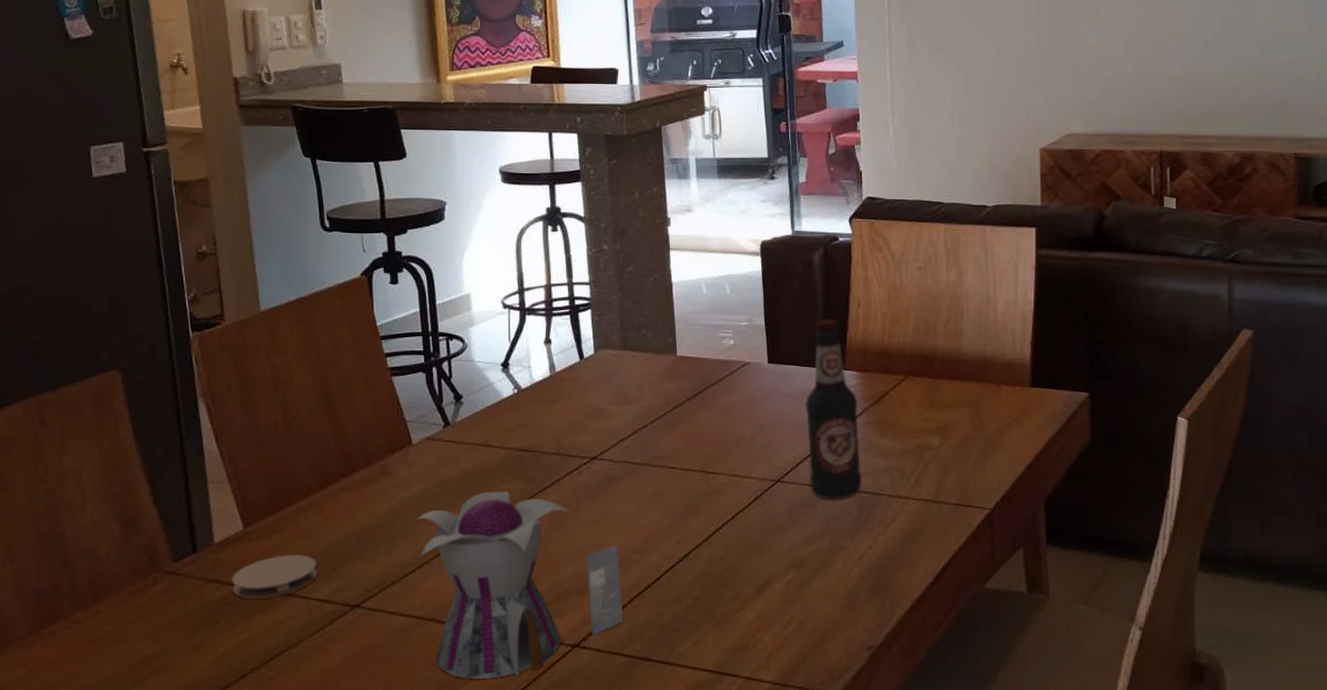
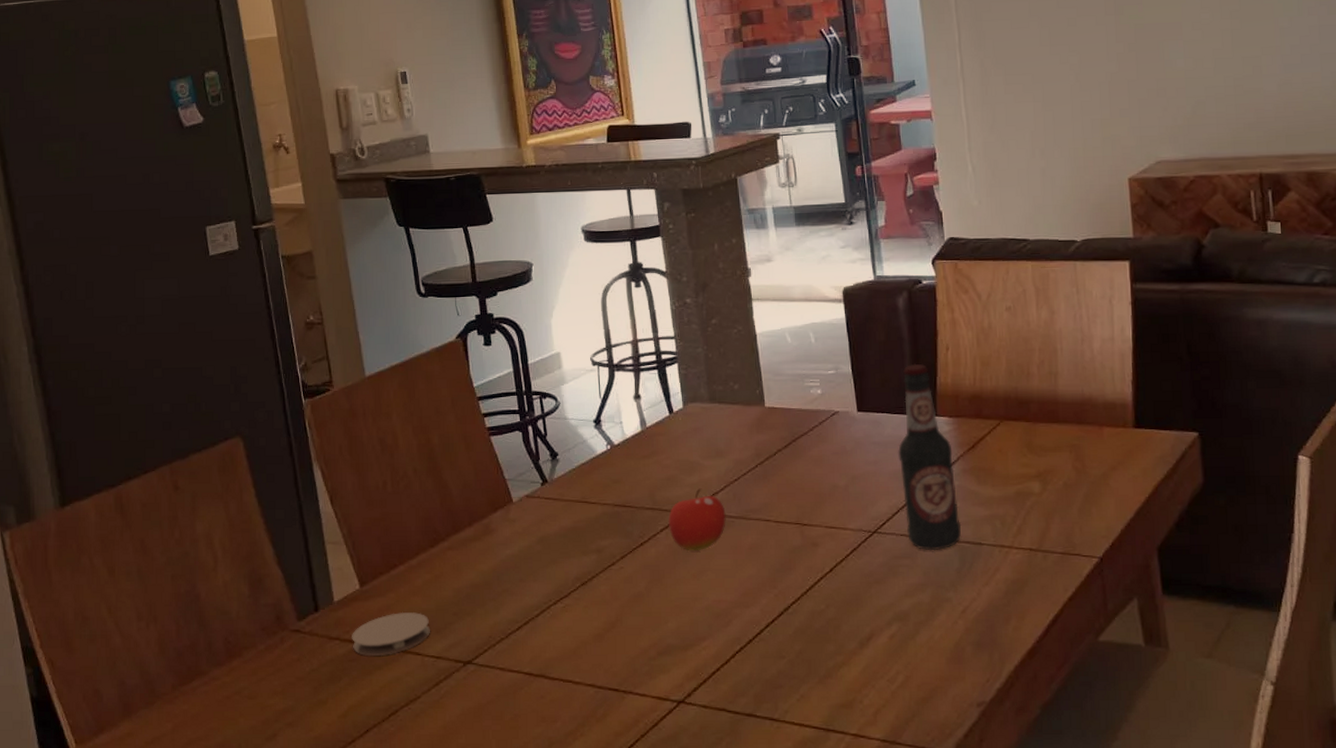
teapot: present [418,491,623,679] -> none [522,547,727,735]
fruit: none [572,434,632,497] -> present [667,488,726,552]

